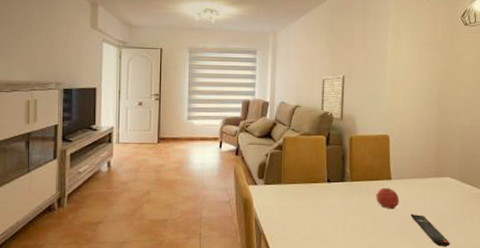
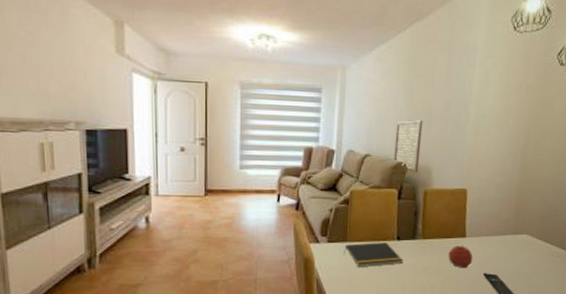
notepad: none [279,184,334,208] -> present [344,242,404,268]

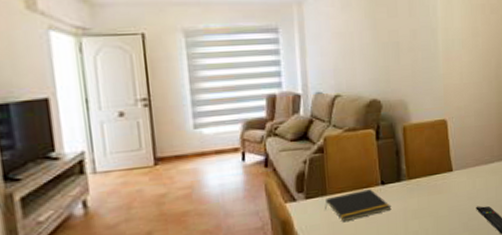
wall art: present [394,120,423,173] -> none [364,52,394,109]
fruit: present [448,246,473,269] -> none [437,181,463,206]

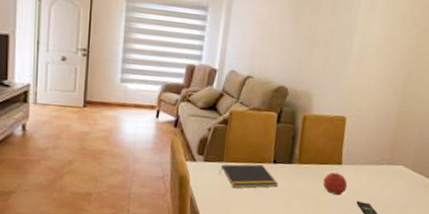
fruit: none [437,181,463,206] -> present [322,172,348,196]

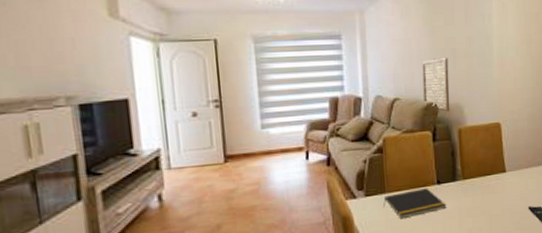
wall art: none [275,44,307,97] -> present [422,58,450,112]
fruit: present [322,172,348,196] -> none [491,181,516,205]

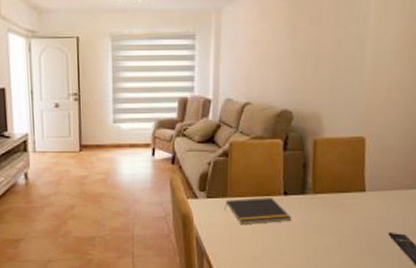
wall art: present [422,58,450,112] -> none [277,62,310,121]

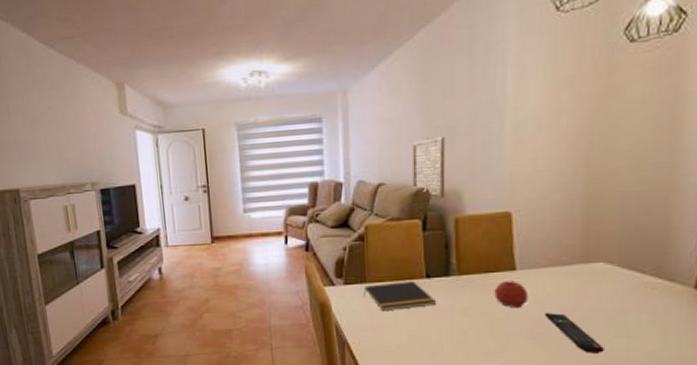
wall art: none [277,62,310,121] -> present [412,137,446,199]
fruit: none [344,201,375,227] -> present [494,281,529,308]

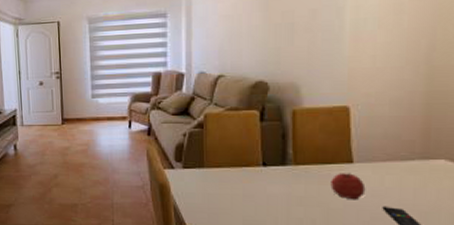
notepad: present [363,281,437,312] -> none [201,168,273,196]
wall art: present [412,137,446,199] -> none [252,33,284,91]

